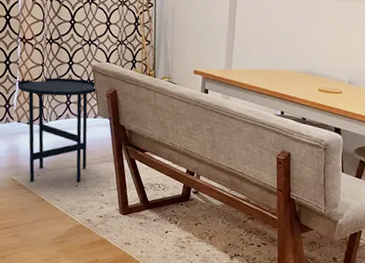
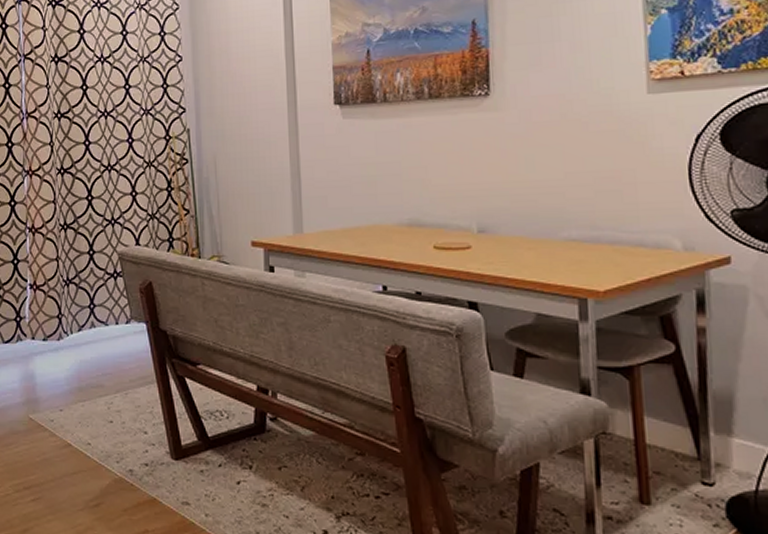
side table: present [18,77,97,183] -> none [29,273,127,421]

